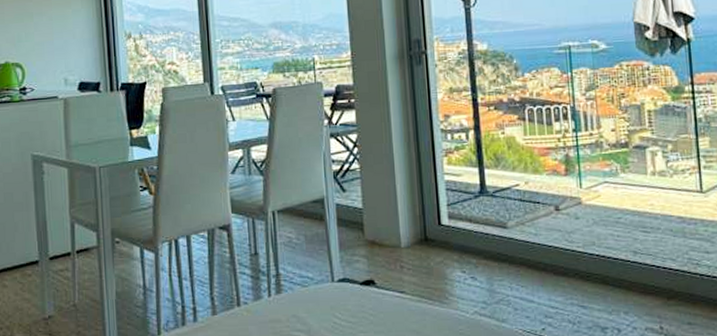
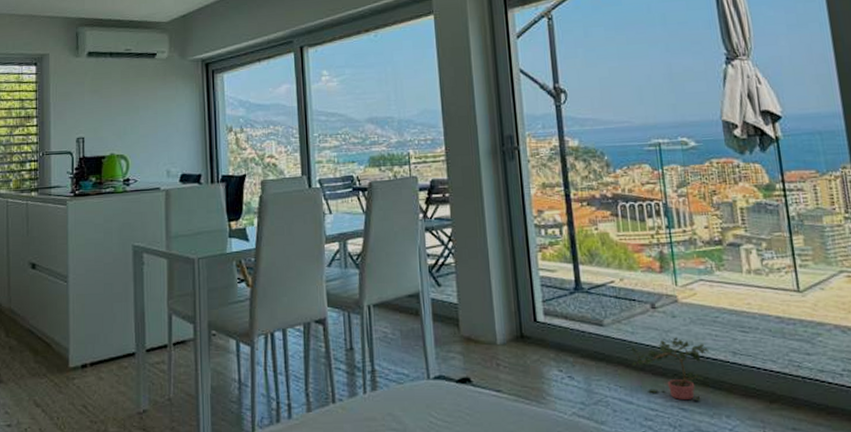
potted plant: none [533,238,611,298] -> present [631,337,710,401]

